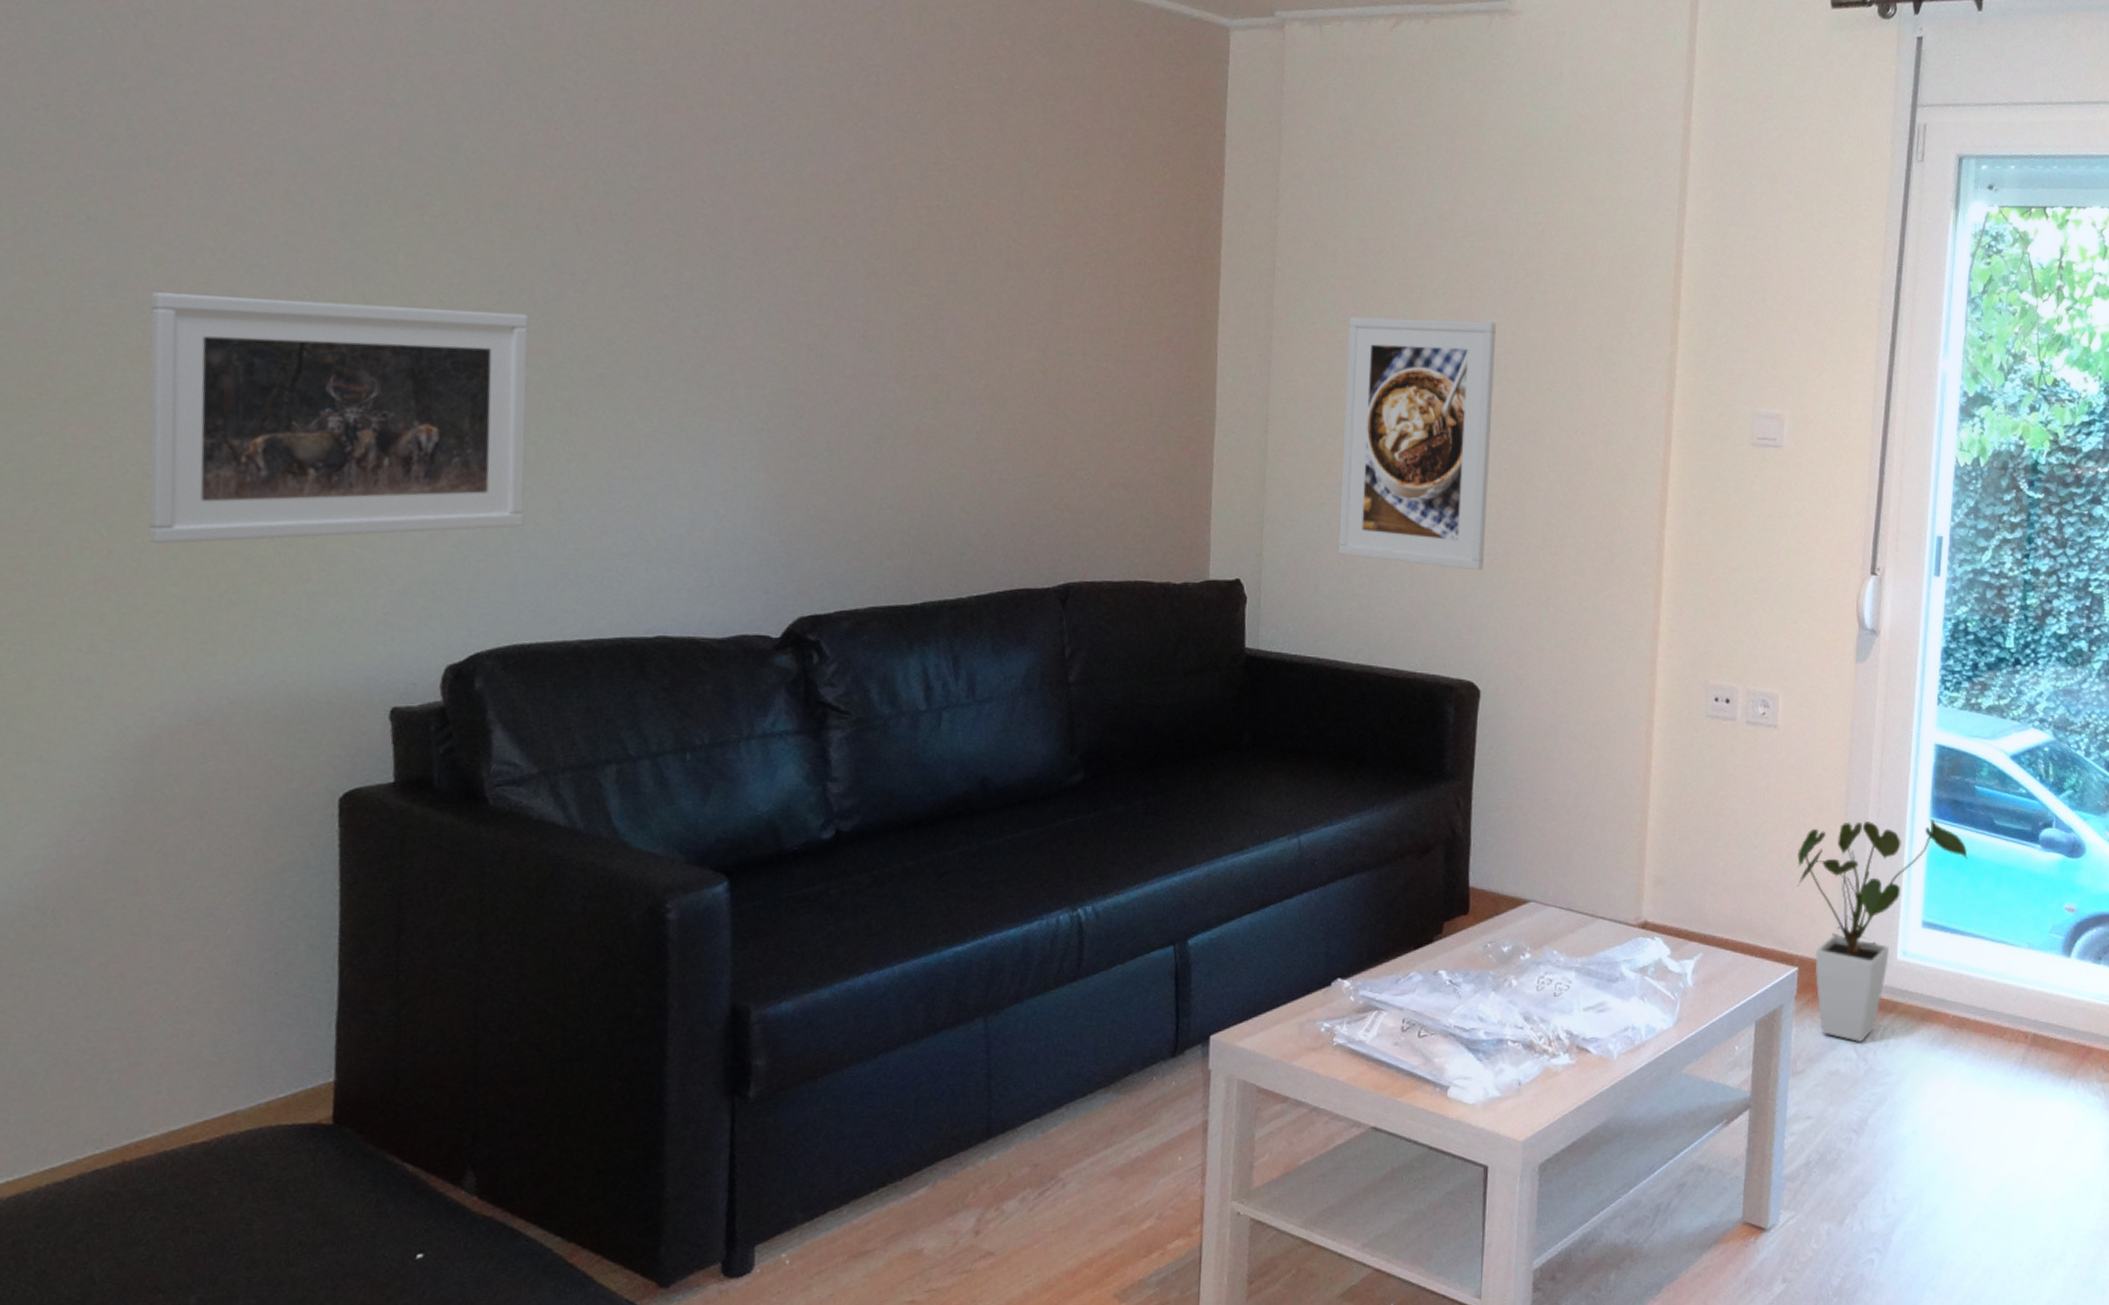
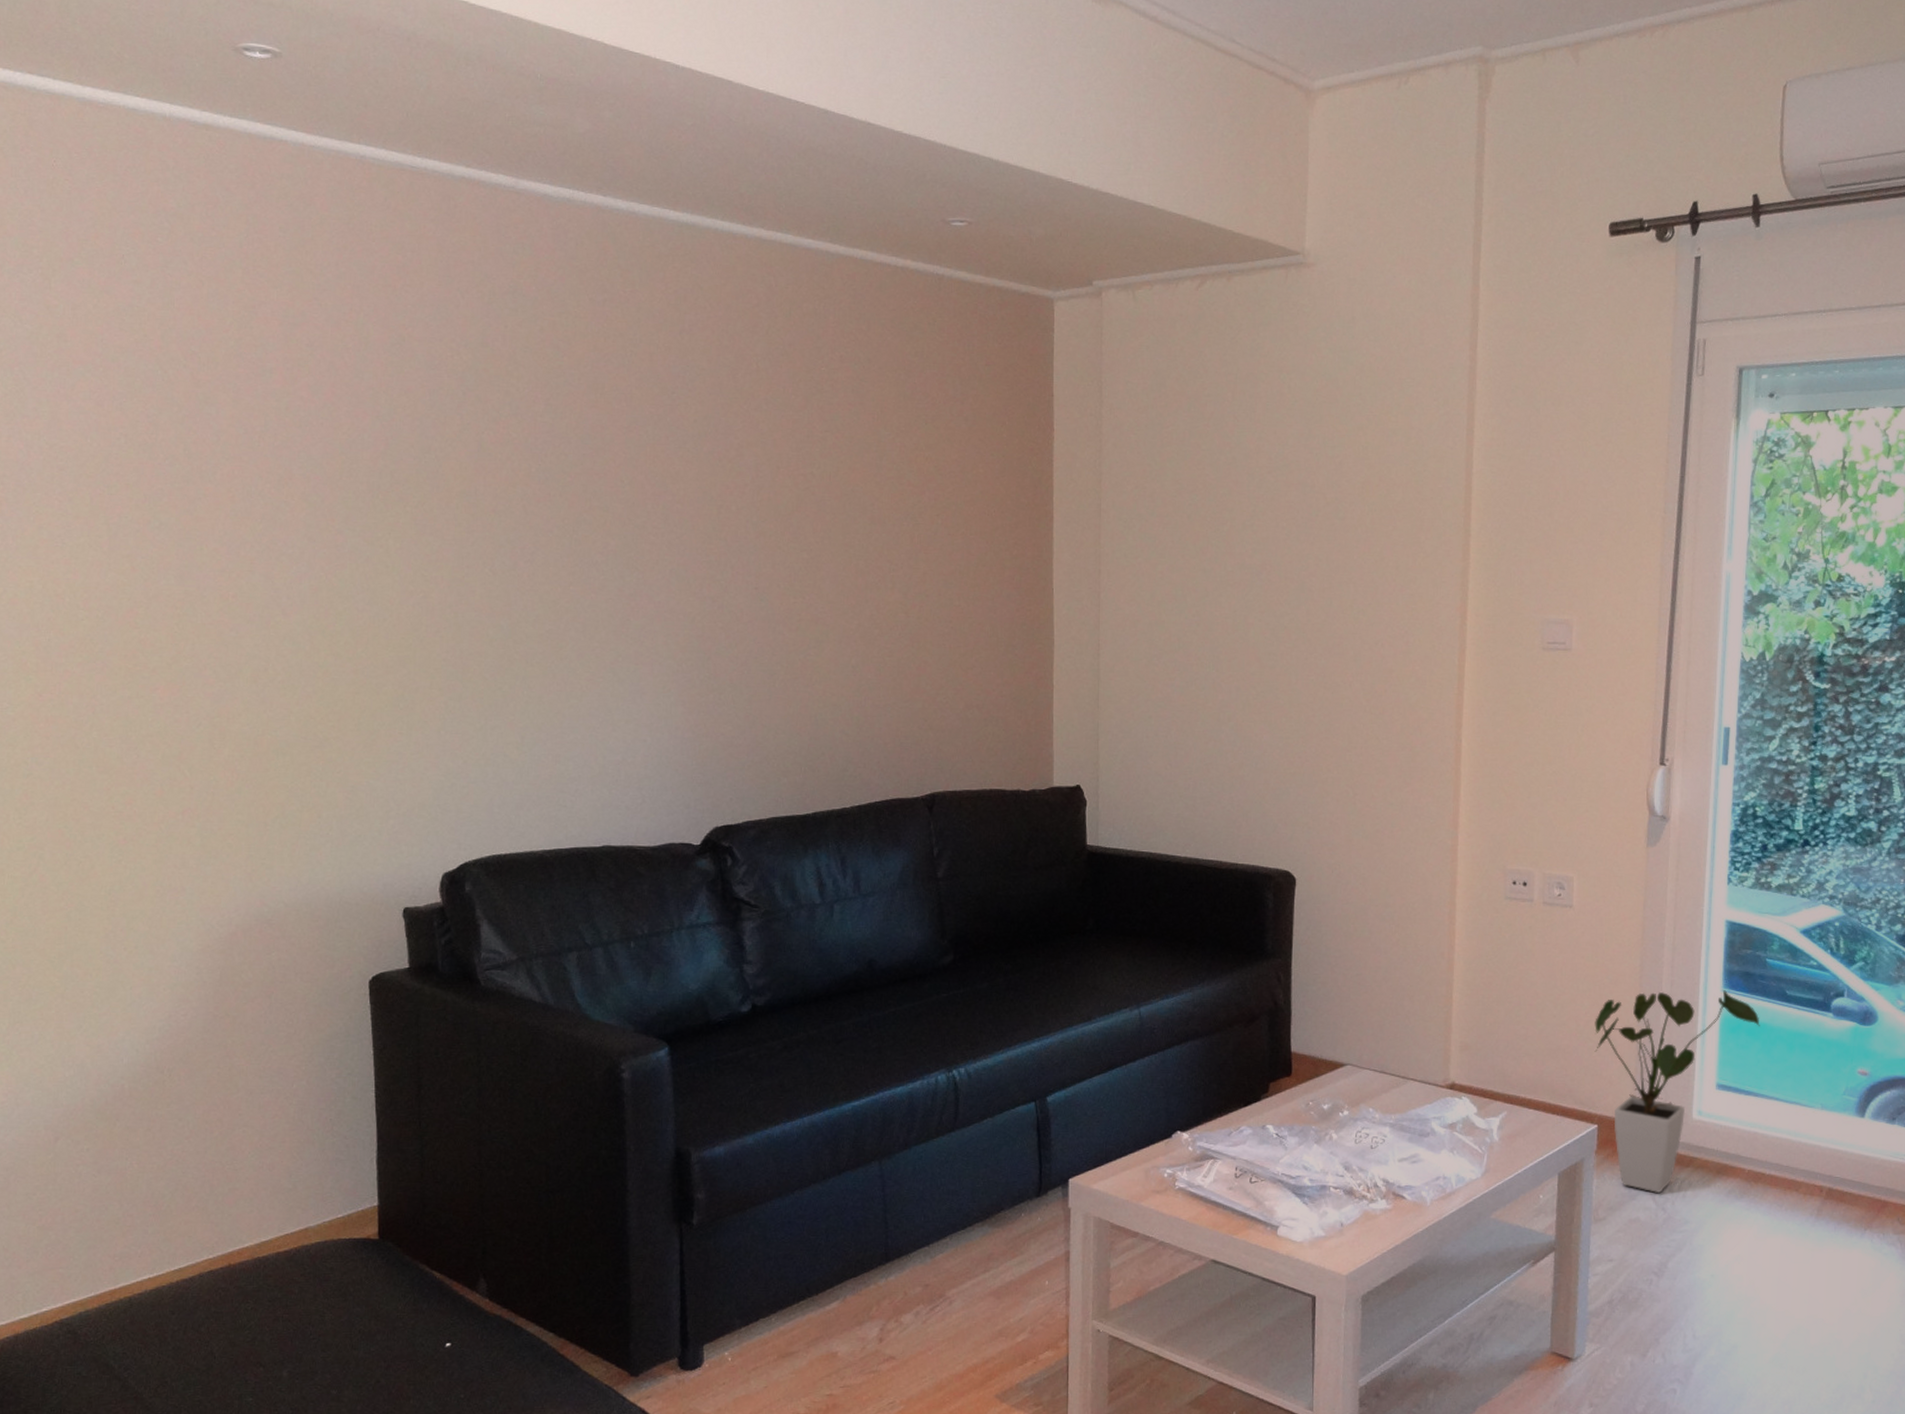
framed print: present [148,292,529,544] -> none [209,580,496,781]
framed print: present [1338,316,1497,571] -> none [1165,548,1301,772]

